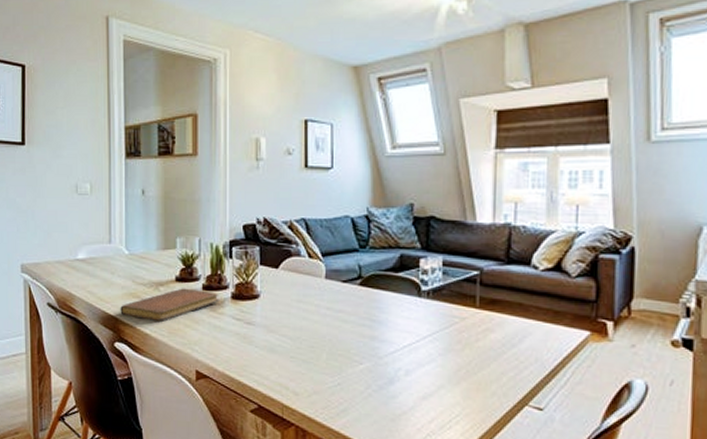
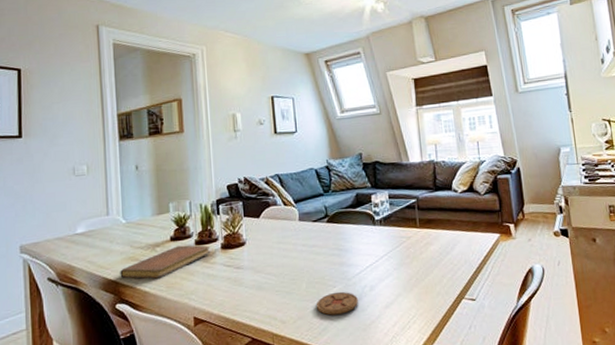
coaster: none [336,369,388,397] -> present [316,291,358,316]

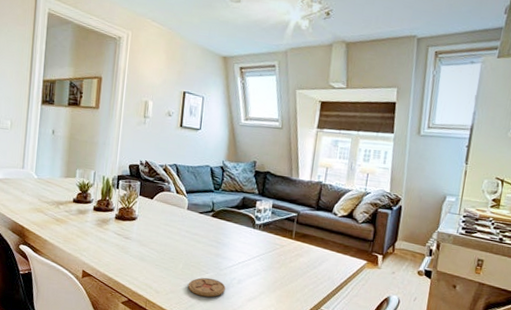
notebook: present [120,245,211,279] -> none [26,208,106,232]

